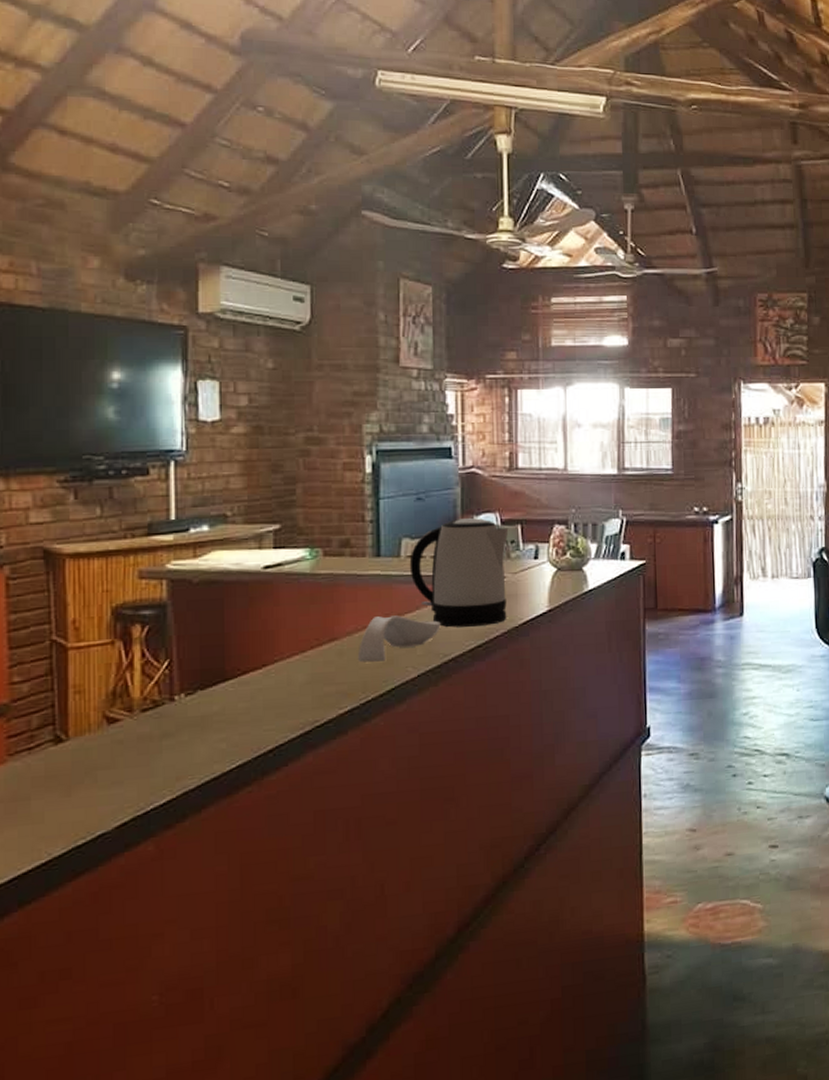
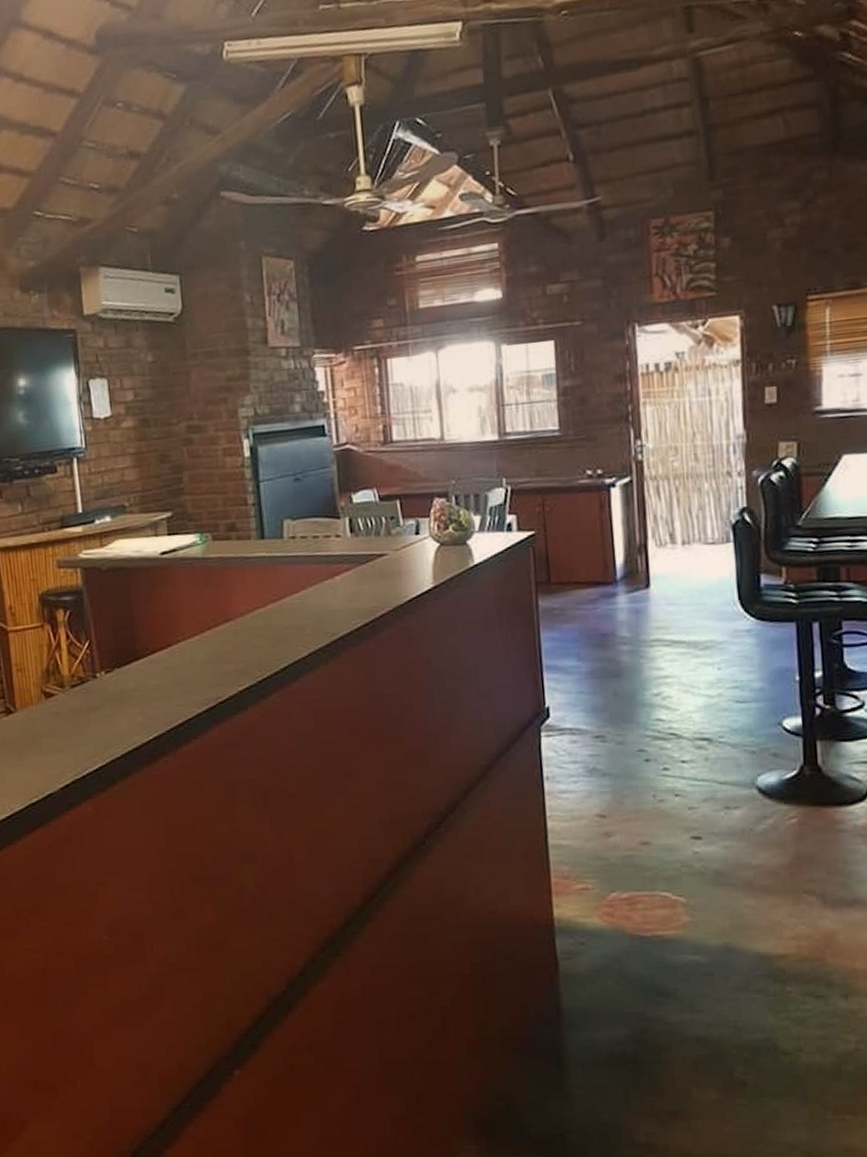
spoon rest: present [357,615,441,663] -> none [251,596,327,642]
kettle: present [409,517,509,628] -> none [292,495,392,607]

